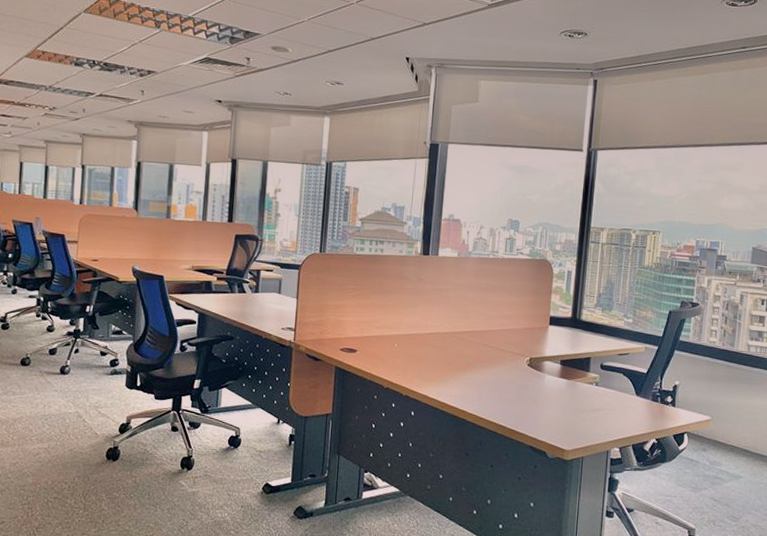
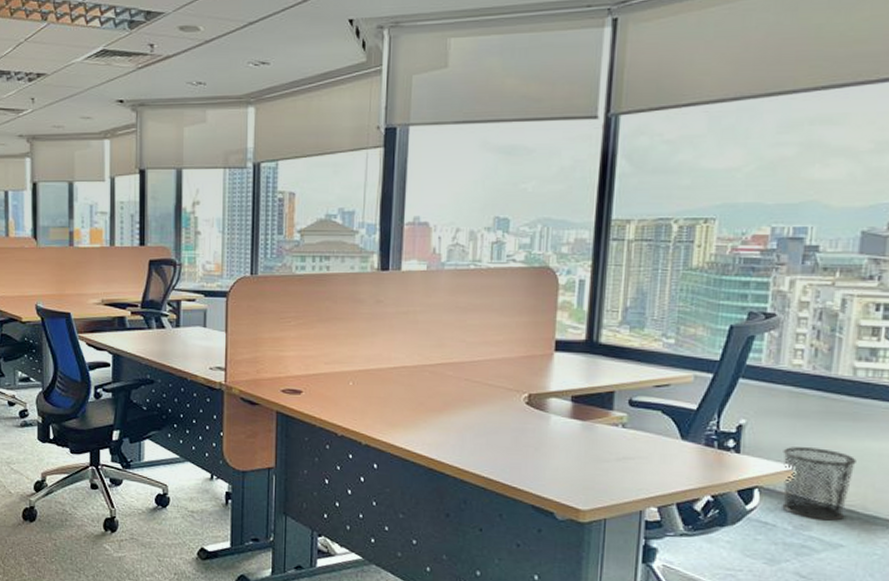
waste bin: none [703,402,750,458] -> present [782,447,857,521]

